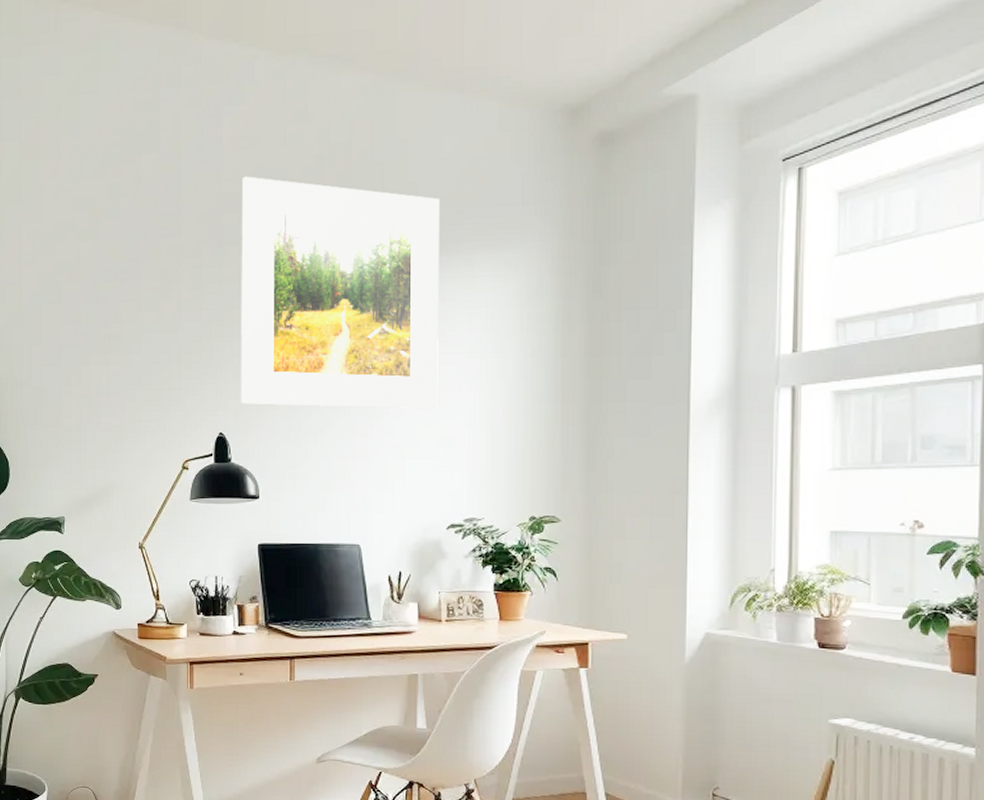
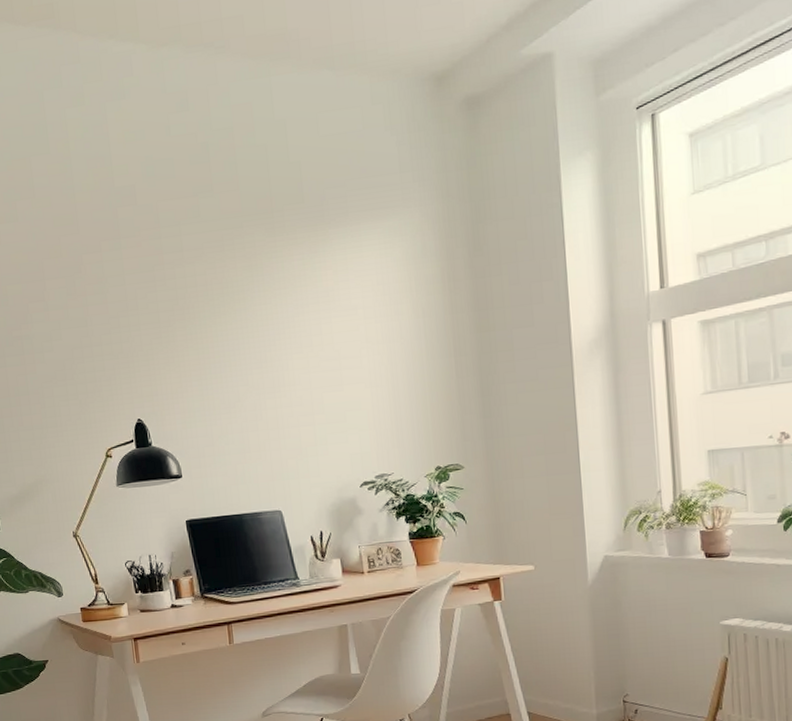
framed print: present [241,176,441,410] -> none [132,169,341,390]

